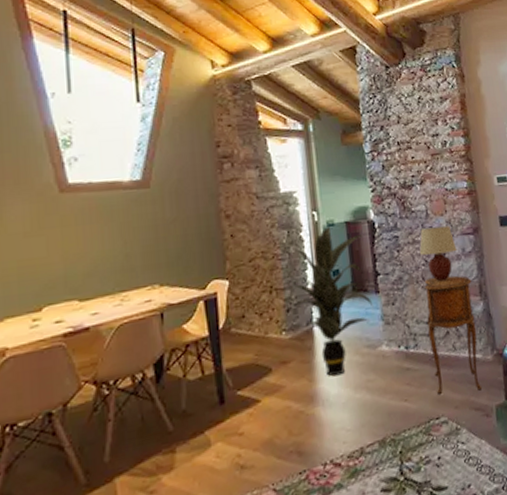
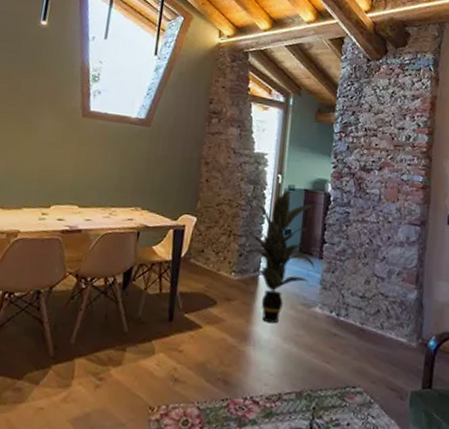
table lamp: present [420,225,457,282] -> none [367,211,402,263]
side table: present [424,275,483,396] -> none [358,256,410,374]

